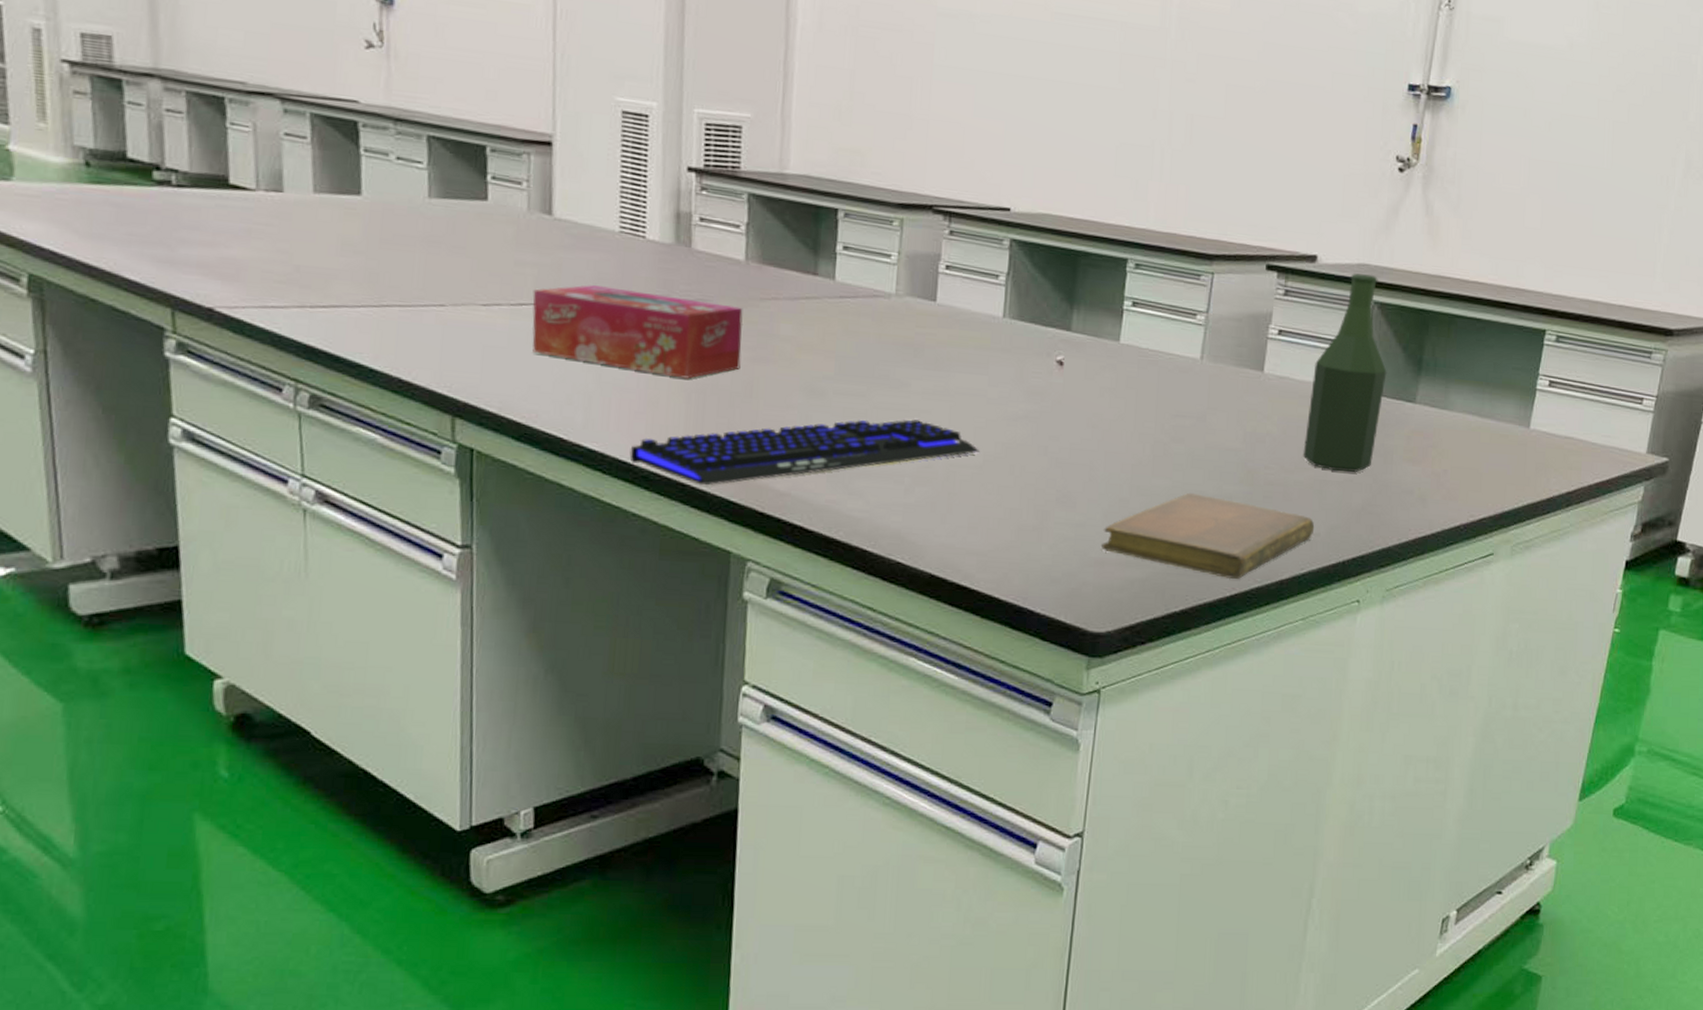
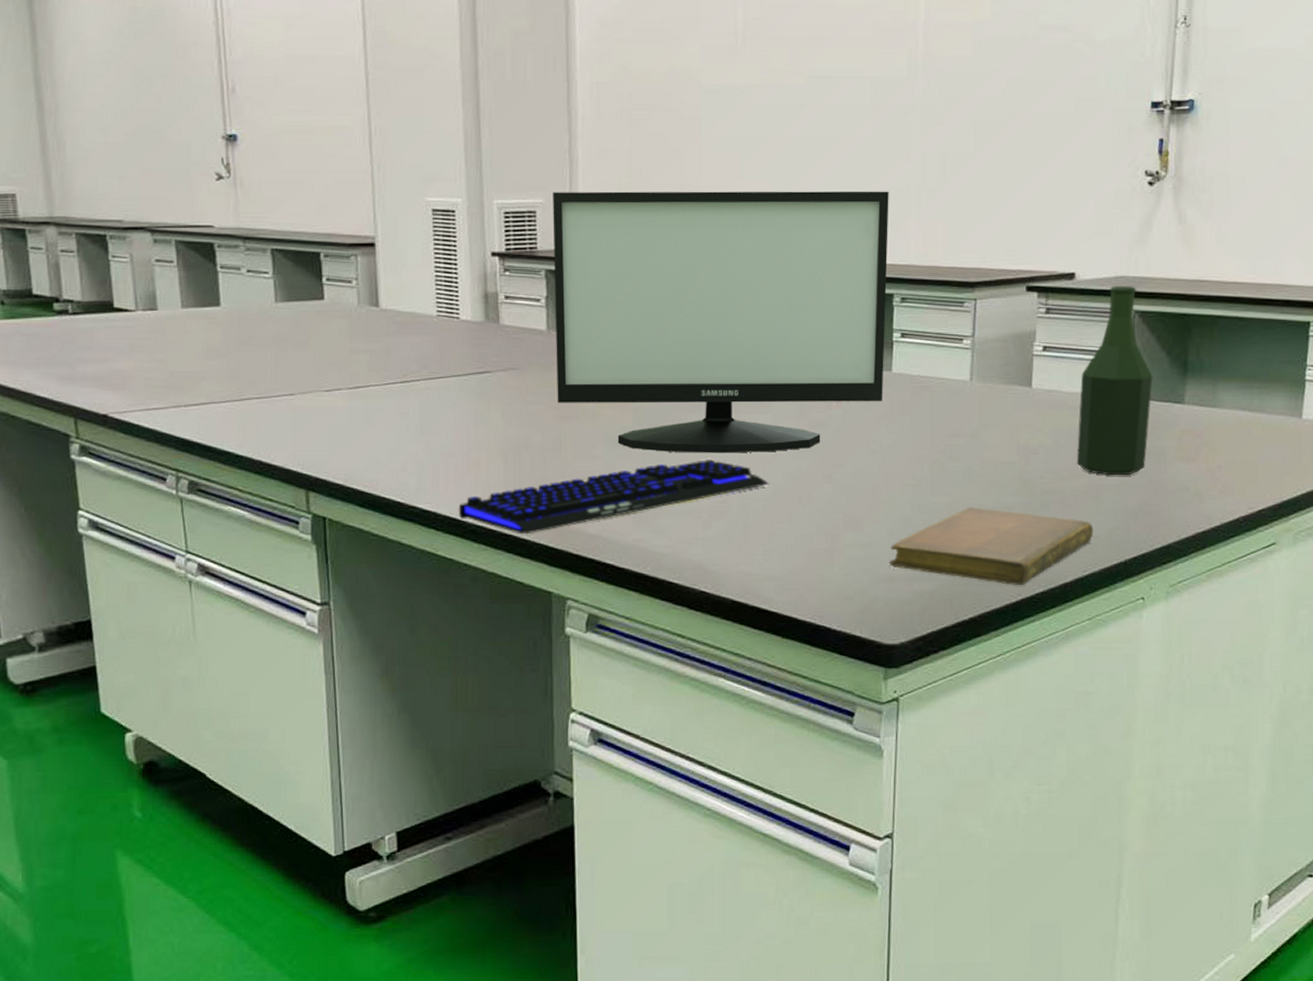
tissue box: present [532,285,744,379] -> none [367,365,549,440]
monitor: none [751,107,1131,417] -> present [553,191,889,453]

